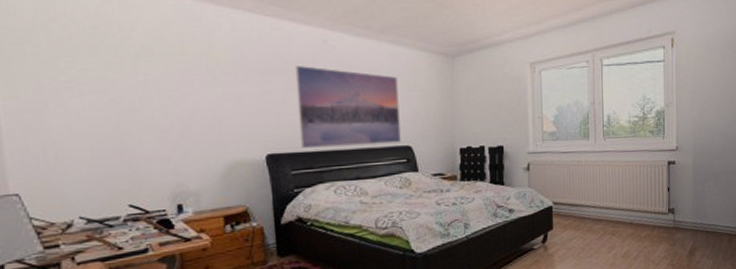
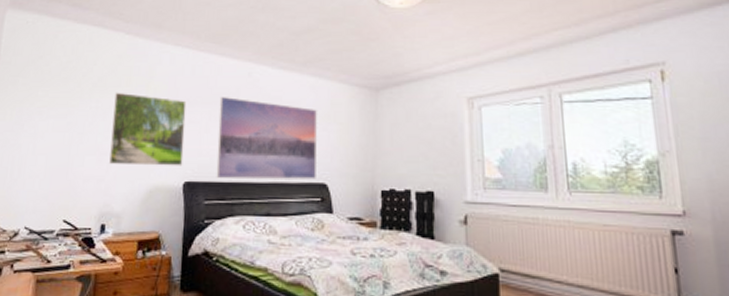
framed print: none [167,62,263,142] -> present [109,92,187,166]

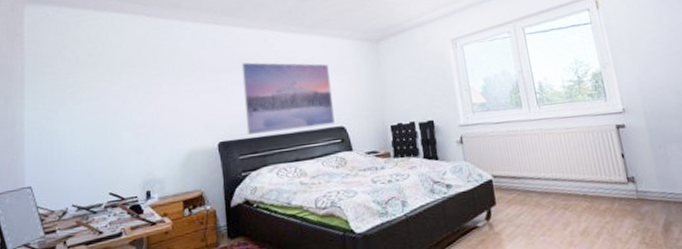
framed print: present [109,92,187,166] -> none [143,70,216,136]

